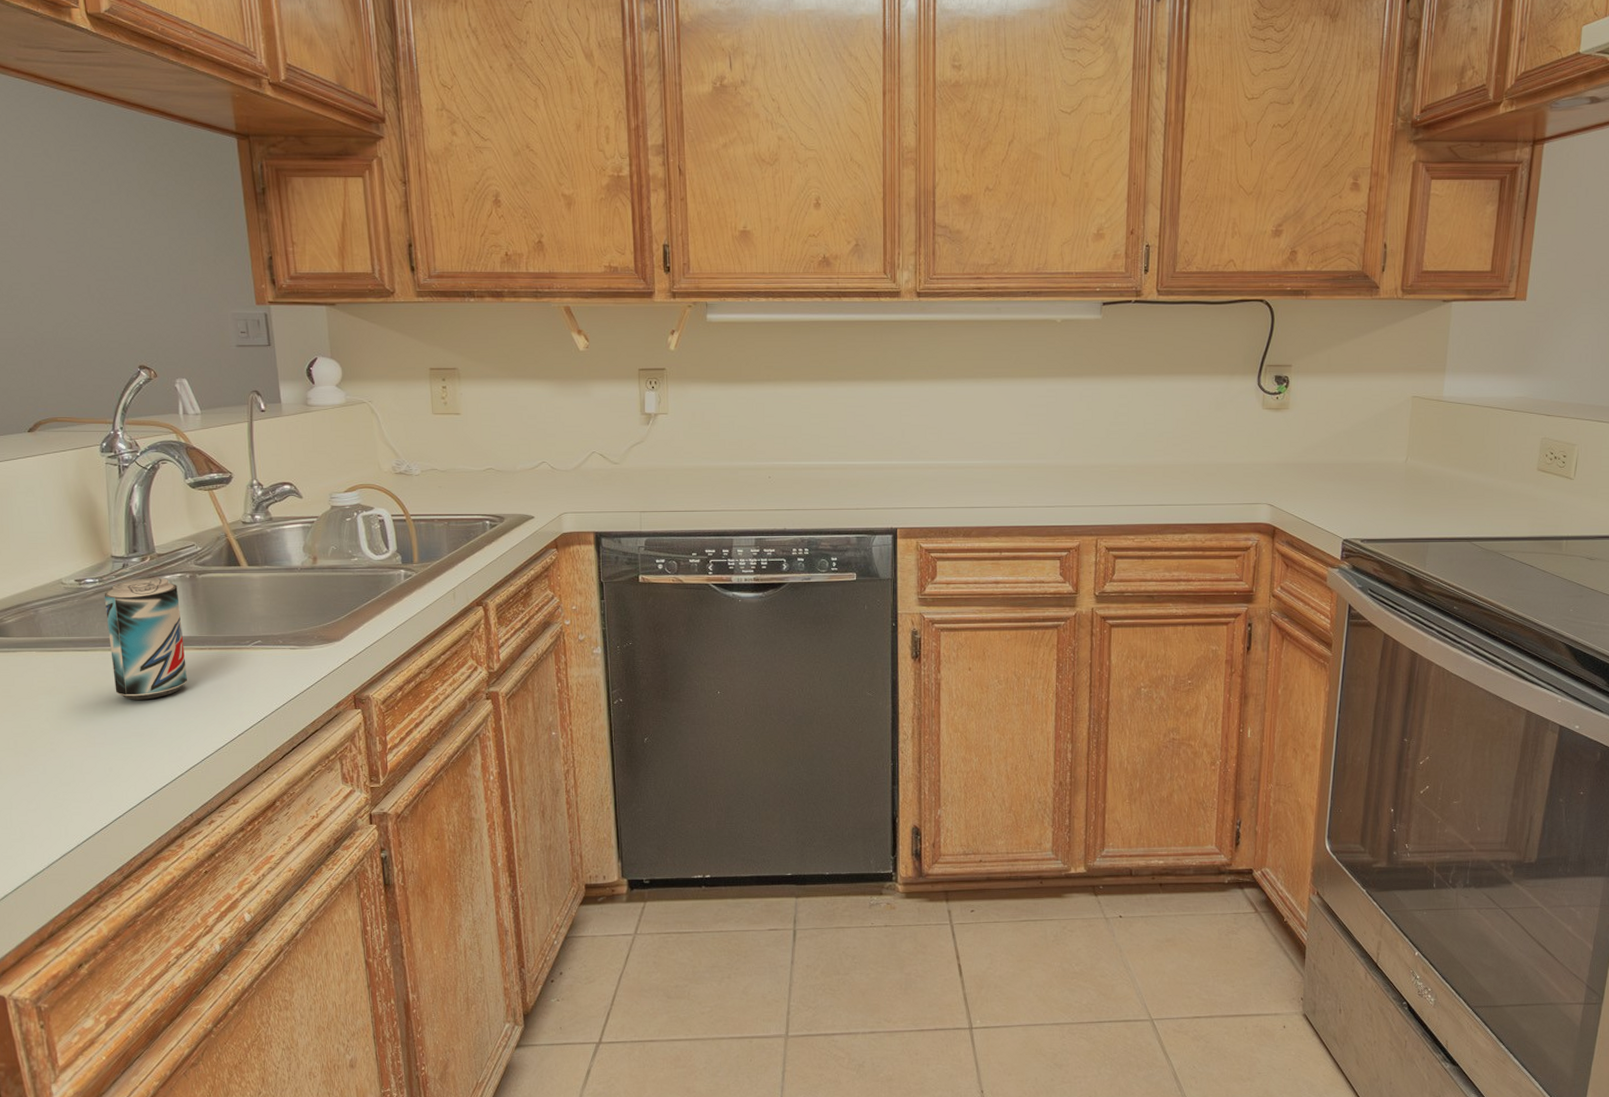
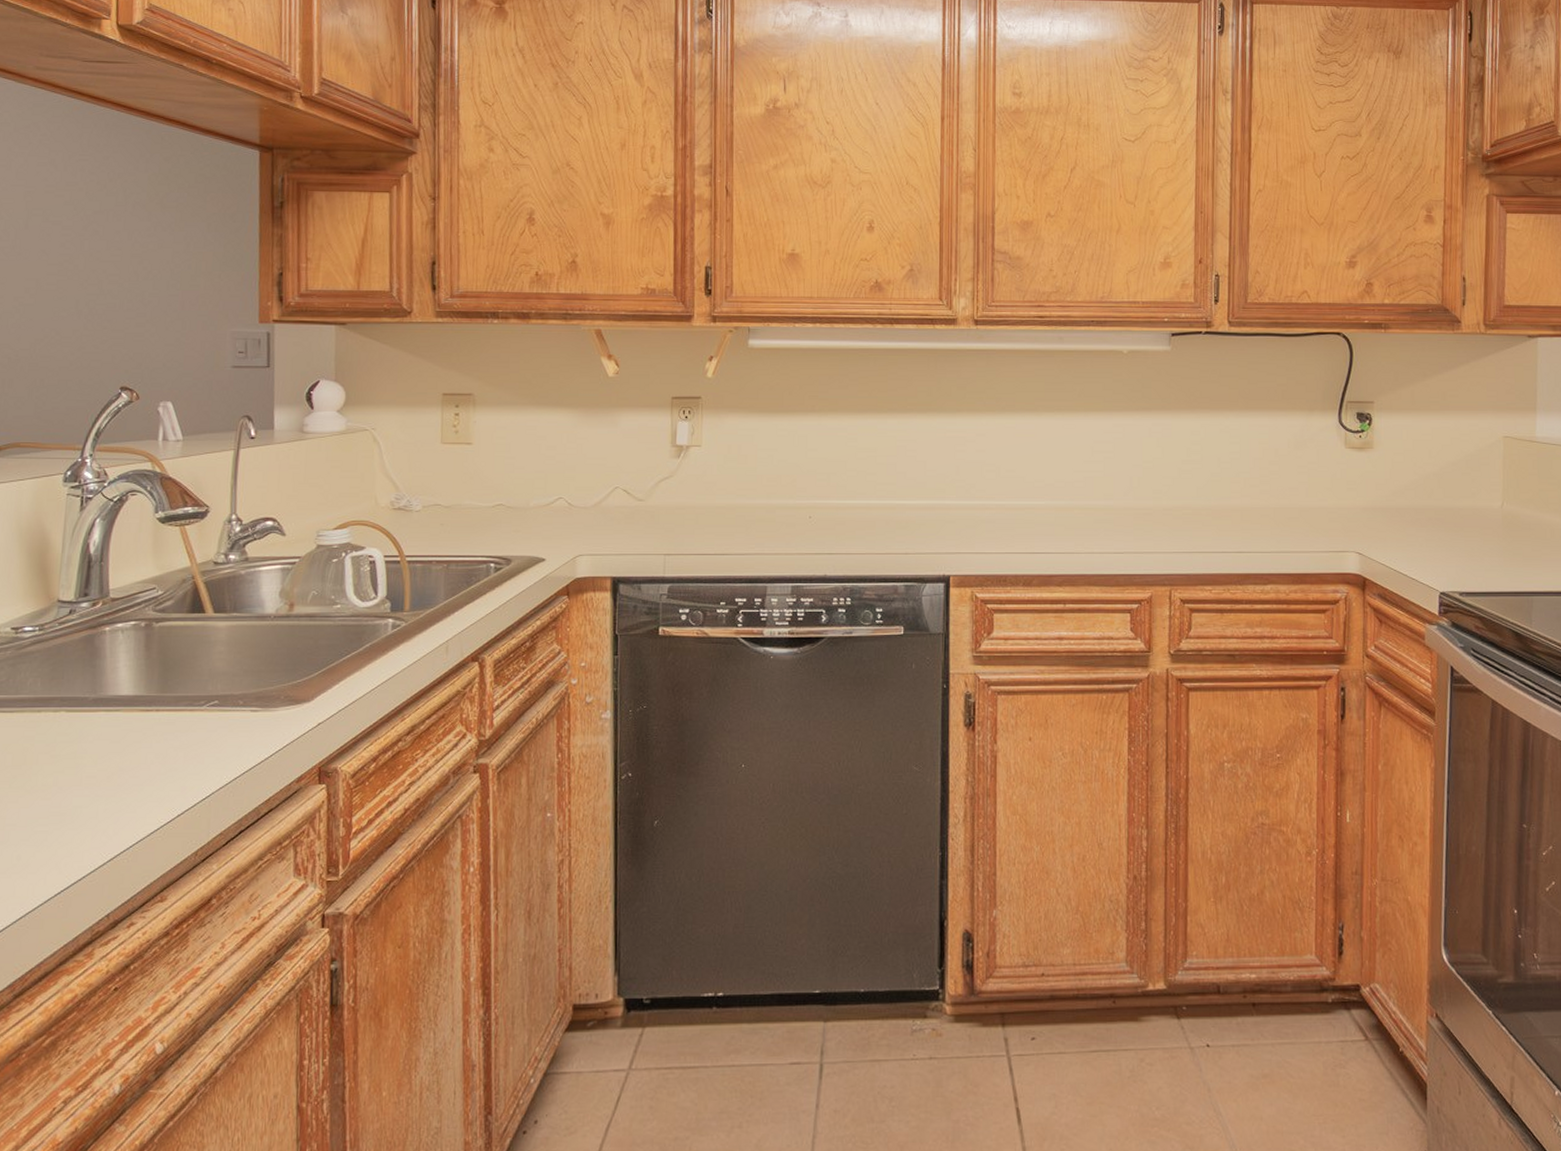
beer can: present [104,578,187,700] -> none [38,626,130,772]

